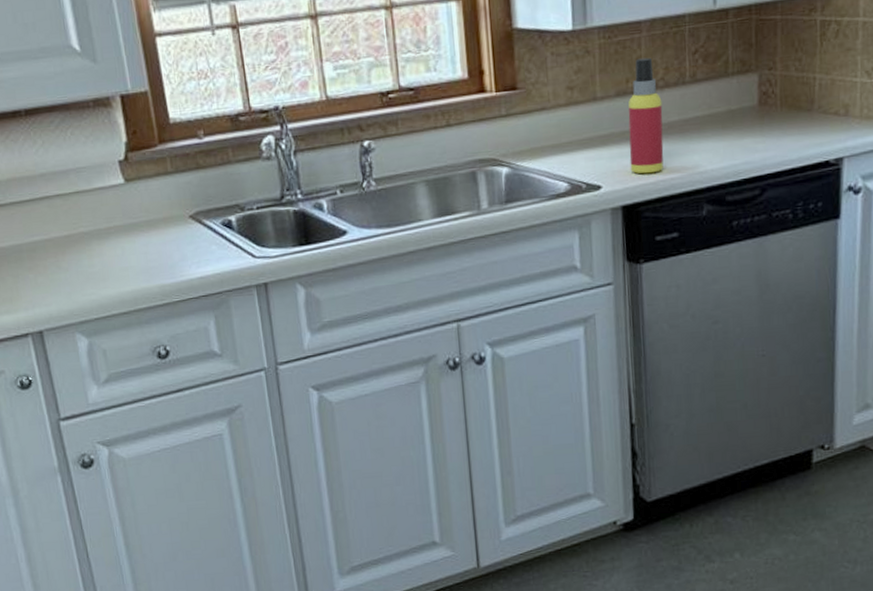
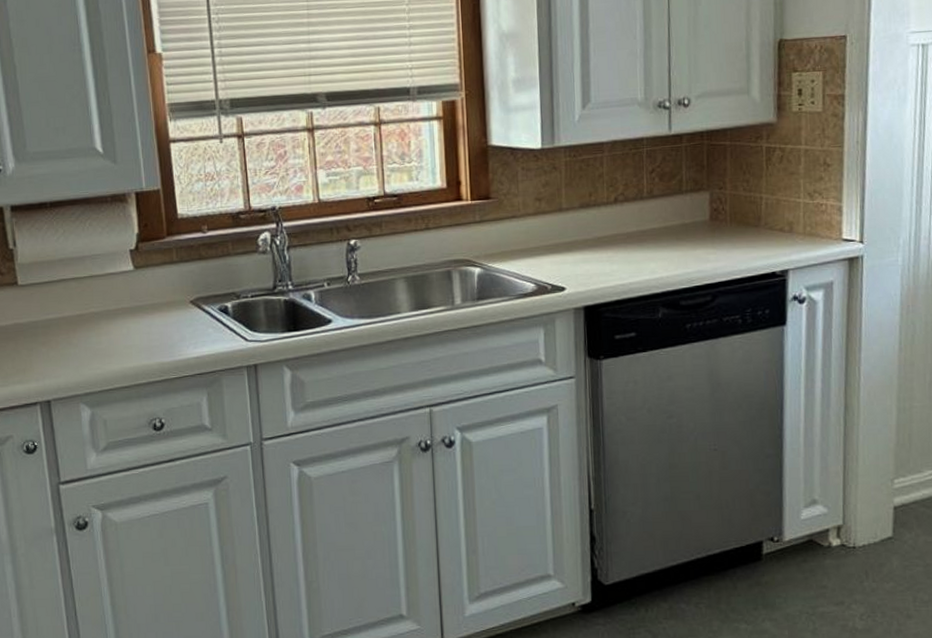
spray bottle: present [628,57,664,174] -> none [590,175,623,278]

